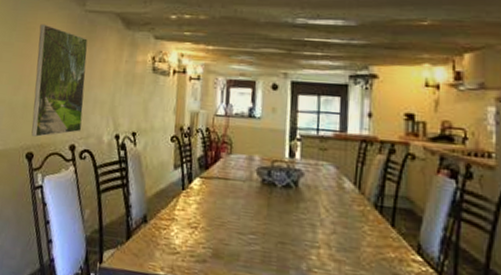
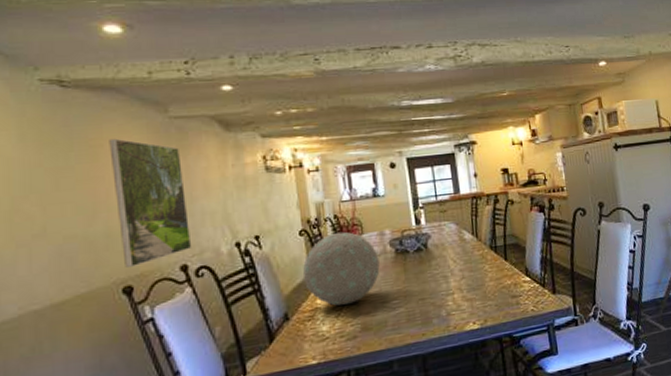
decorative orb: none [167,146,243,225] -> present [303,231,380,306]

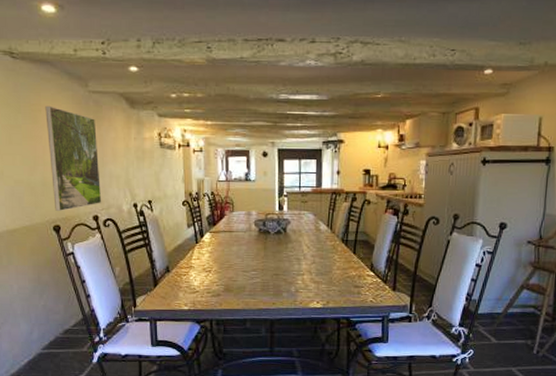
decorative orb: present [303,231,380,306] -> none [183,207,244,268]

